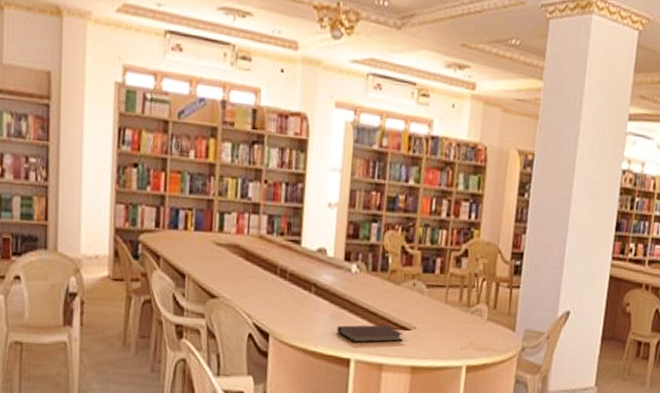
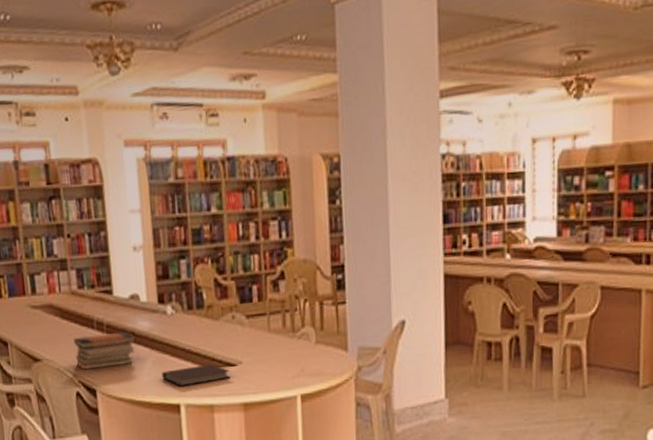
book stack: none [253,280,315,315] -> present [74,331,135,370]

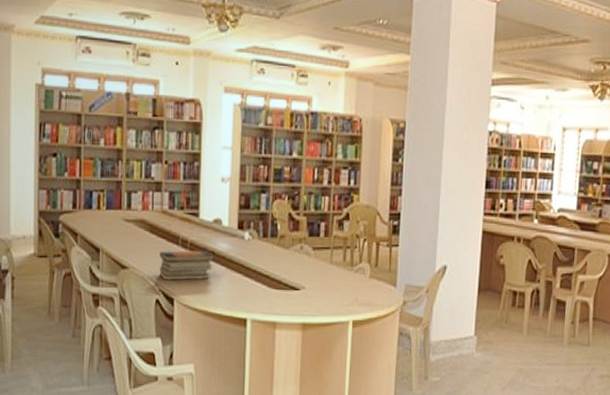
notebook: present [162,364,231,387] -> none [234,286,294,303]

